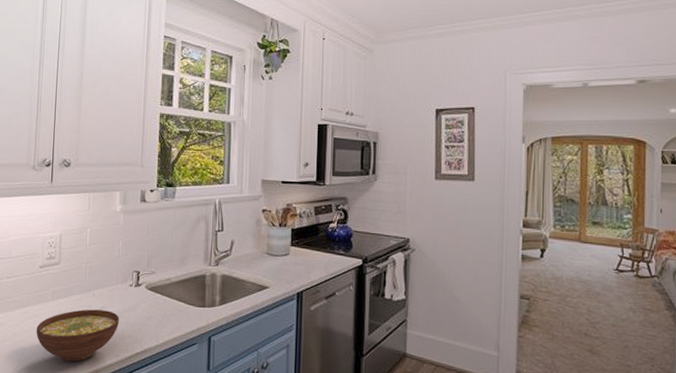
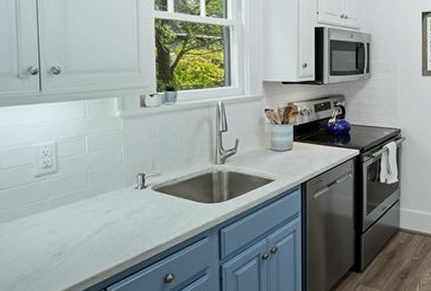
bowl: present [36,309,120,362] -> none [38,213,128,265]

